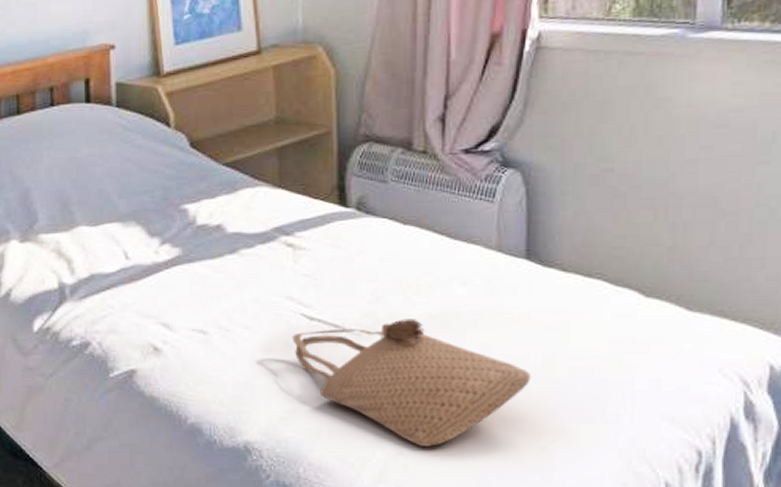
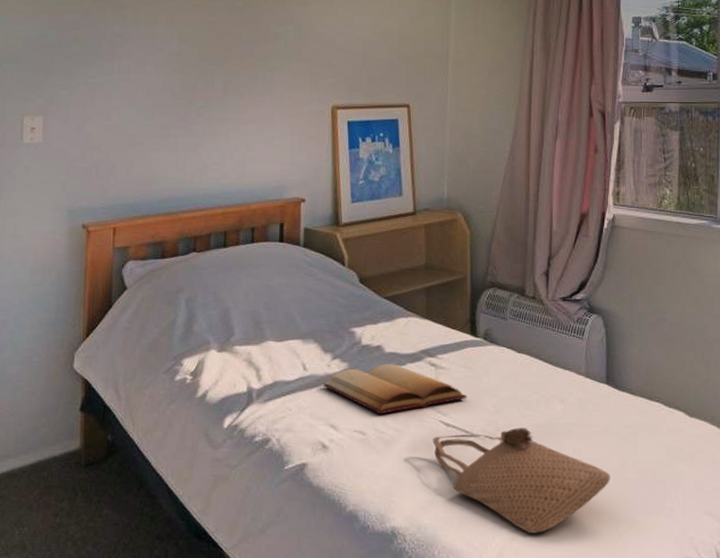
bible: none [150,246,336,309] -> present [322,364,467,414]

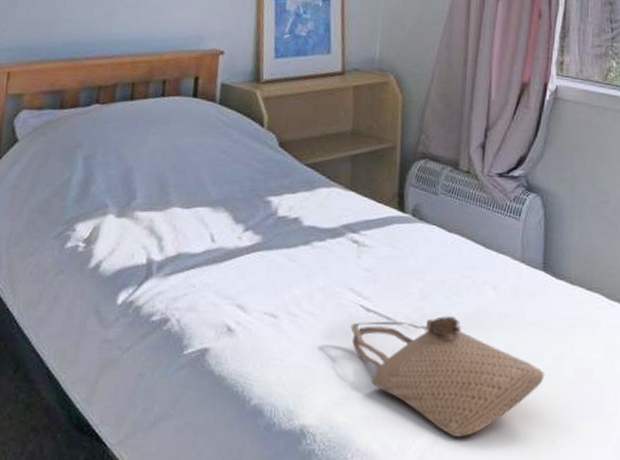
bible: present [322,364,467,414] -> none [231,238,391,295]

